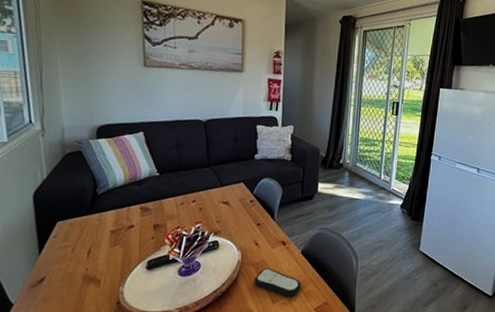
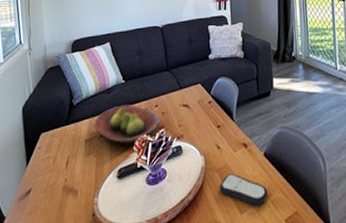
fruit bowl: none [120,198,198,237] -> present [93,105,161,144]

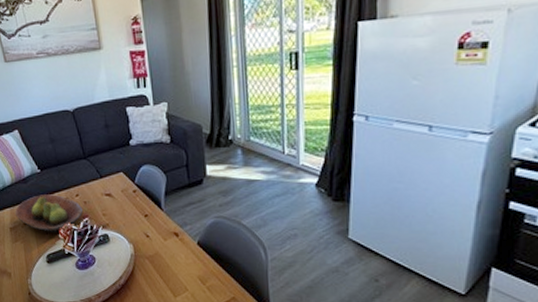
remote control: present [219,174,268,206] -> none [151,261,203,291]

